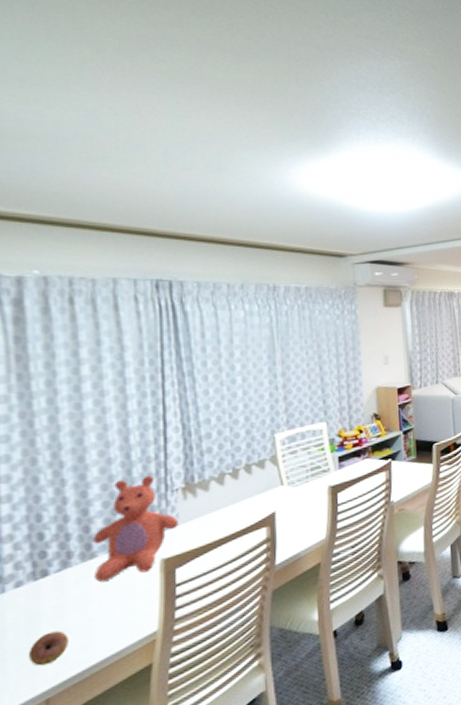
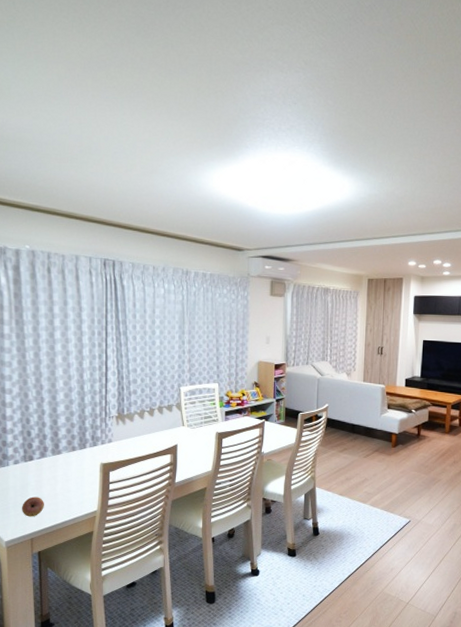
teddy bear: present [93,475,178,583] -> none [59,403,113,471]

